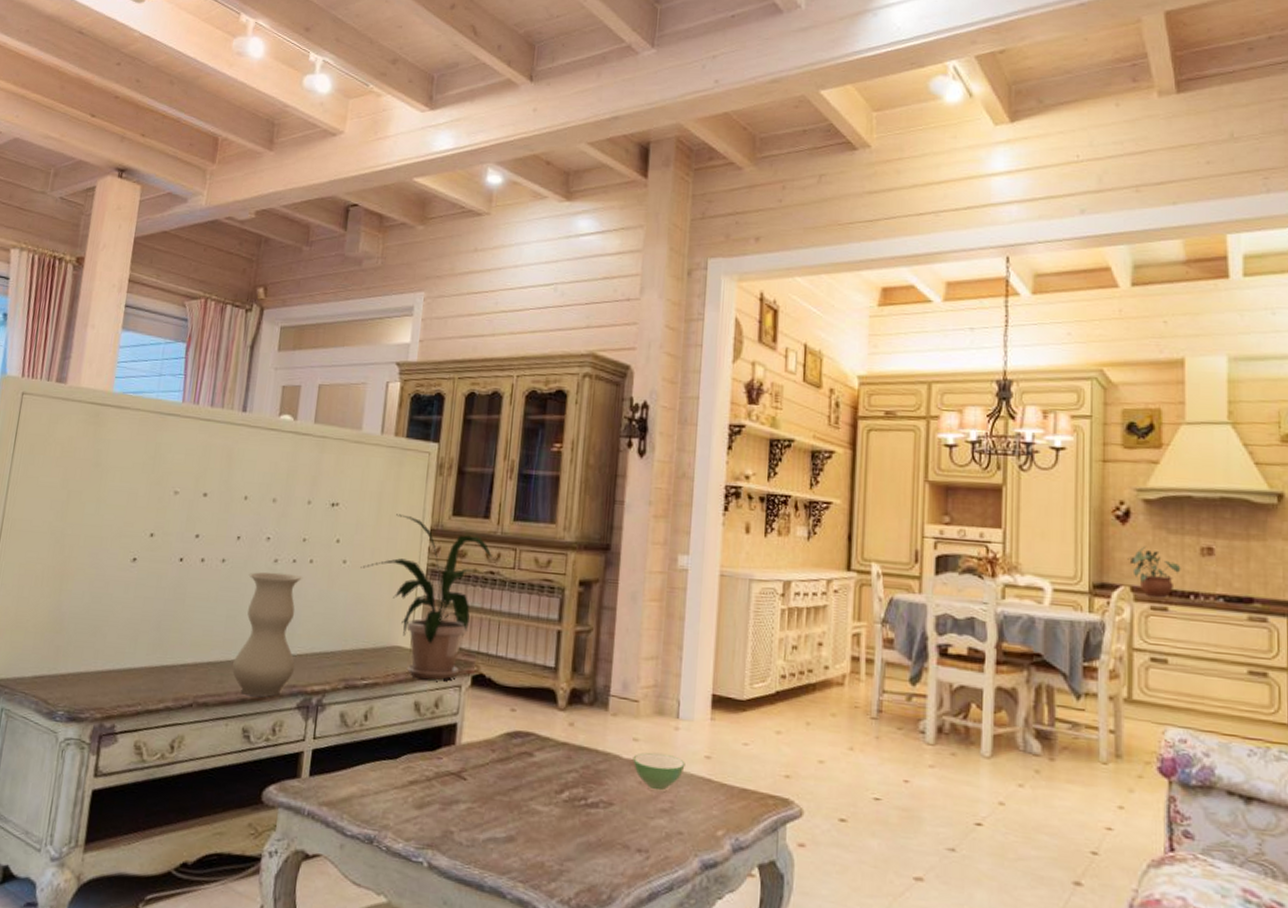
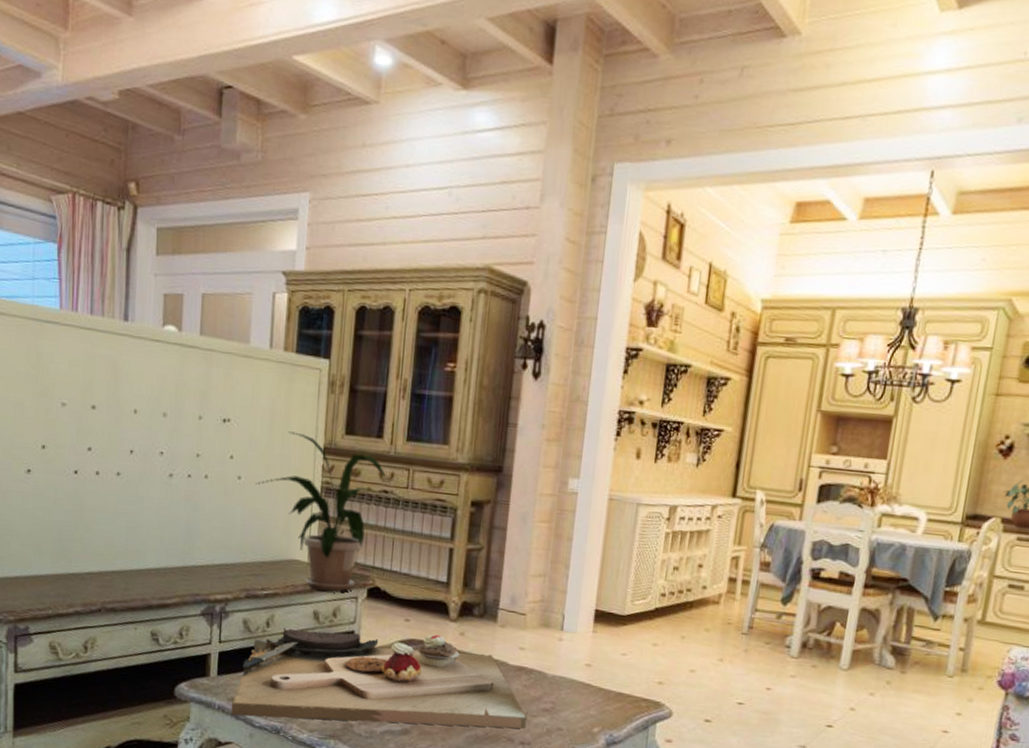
vase: present [232,571,302,697] -> none [136,485,198,604]
decorative tray: none [321,721,644,833] -> present [230,628,528,729]
bowl: present [633,752,685,794] -> none [519,660,567,696]

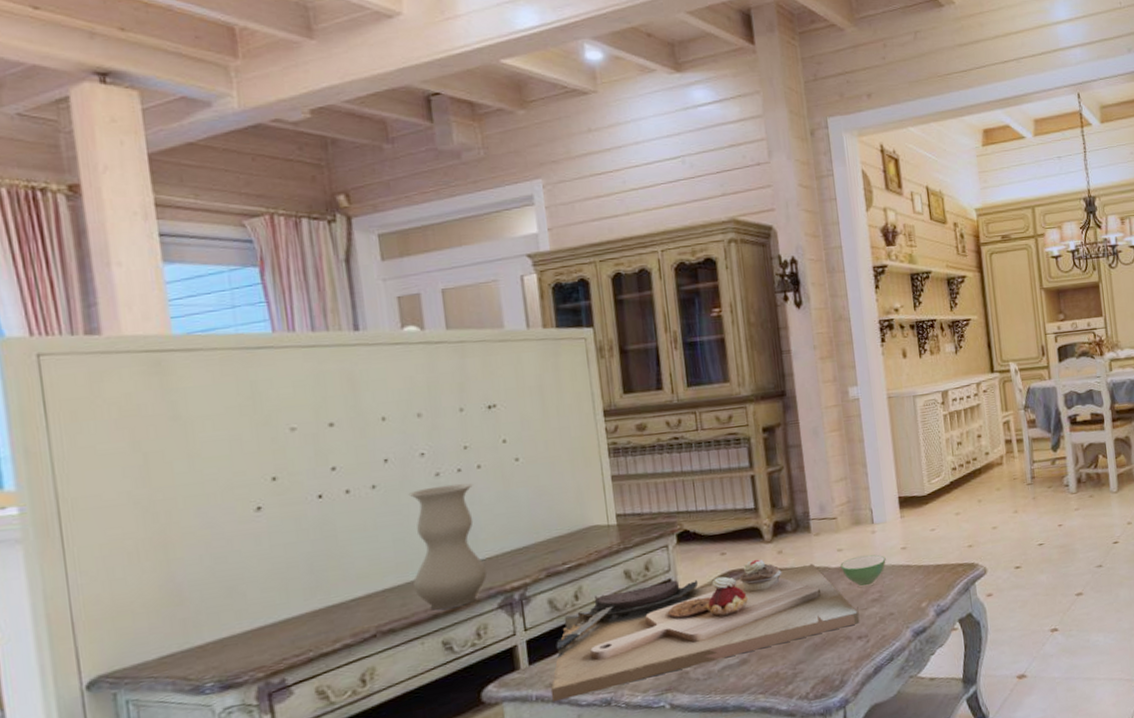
vase: none [136,485,198,604] -> present [408,483,488,610]
house plant: present [255,431,386,592] -> none [536,402,673,550]
bowl: none [519,660,567,696] -> present [840,554,886,589]

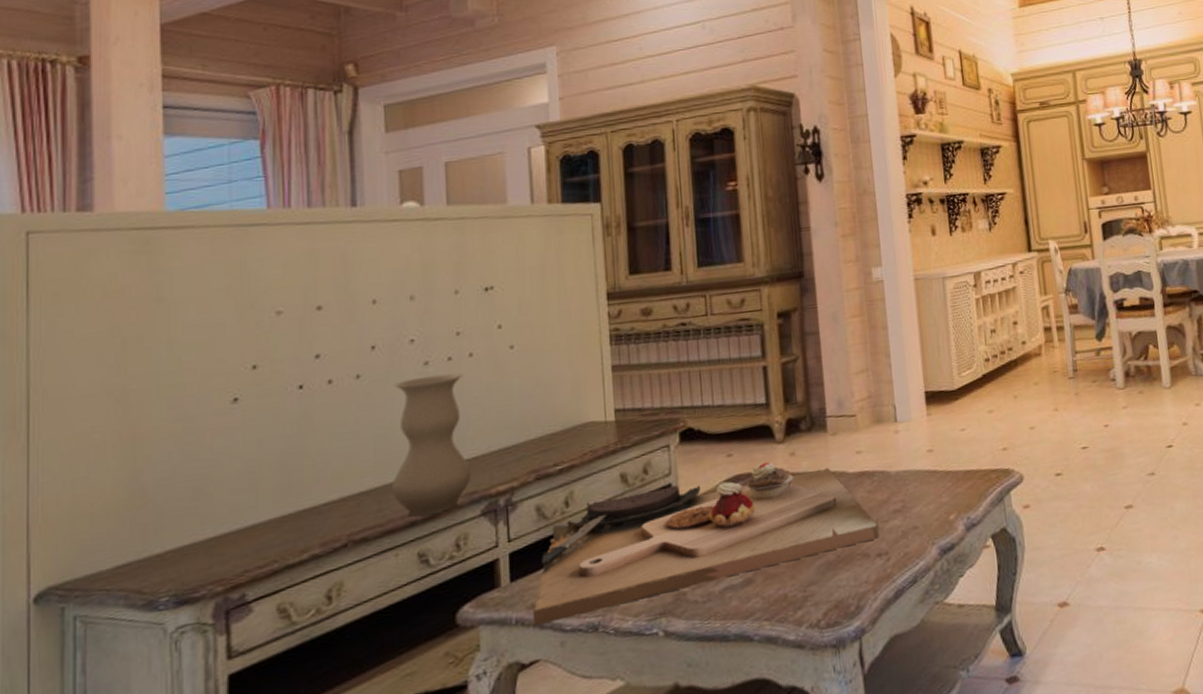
bowl: present [840,554,886,589] -> none [859,457,910,498]

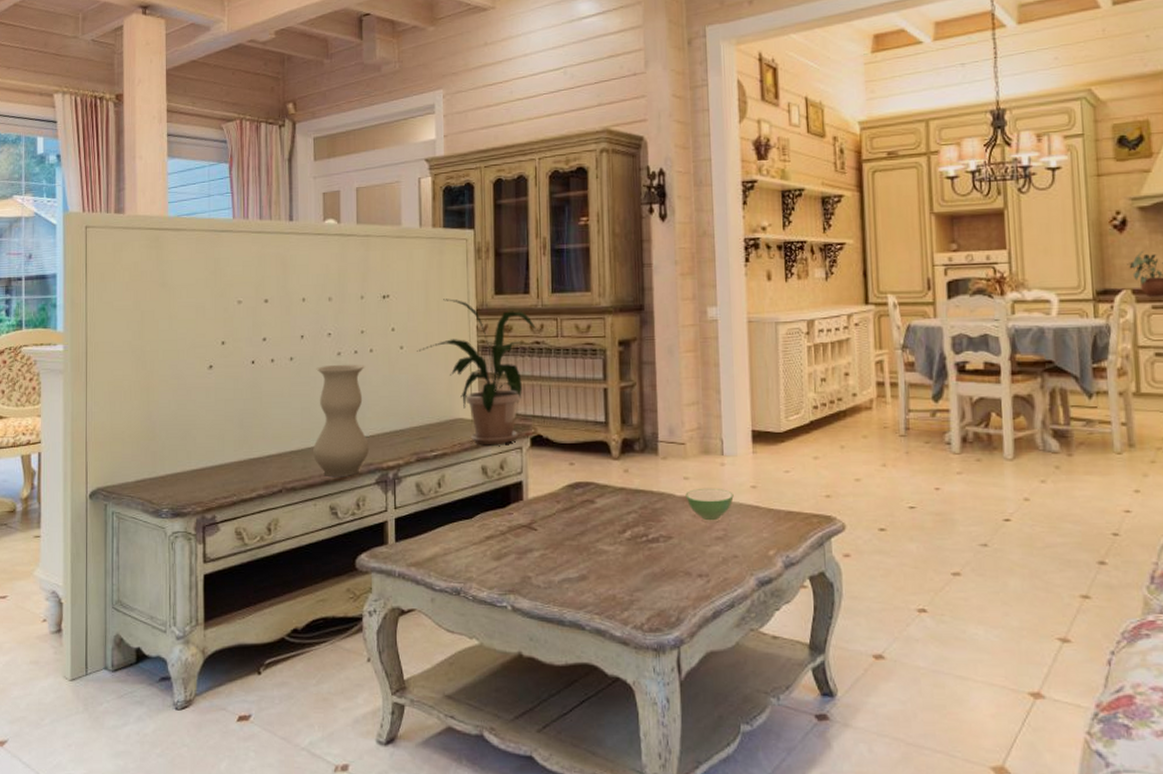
house plant: none [532,284,681,450] -> present [417,299,536,446]
decorative tray: present [532,461,880,627] -> none [411,474,702,582]
bowl: none [859,457,910,498] -> present [685,488,734,524]

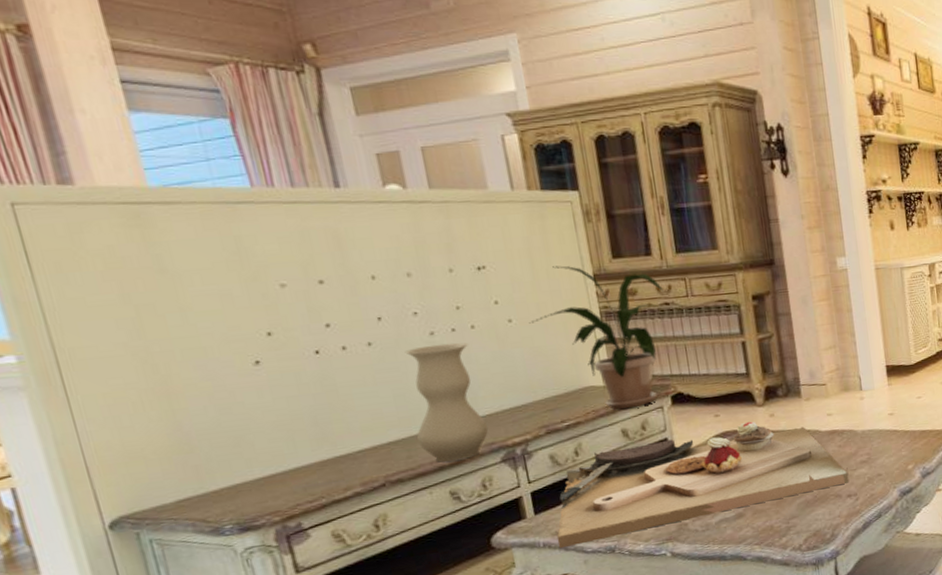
decorative tray: none [411,474,702,582] -> present [556,421,849,549]
bowl: present [685,488,734,524] -> none [830,419,874,451]

